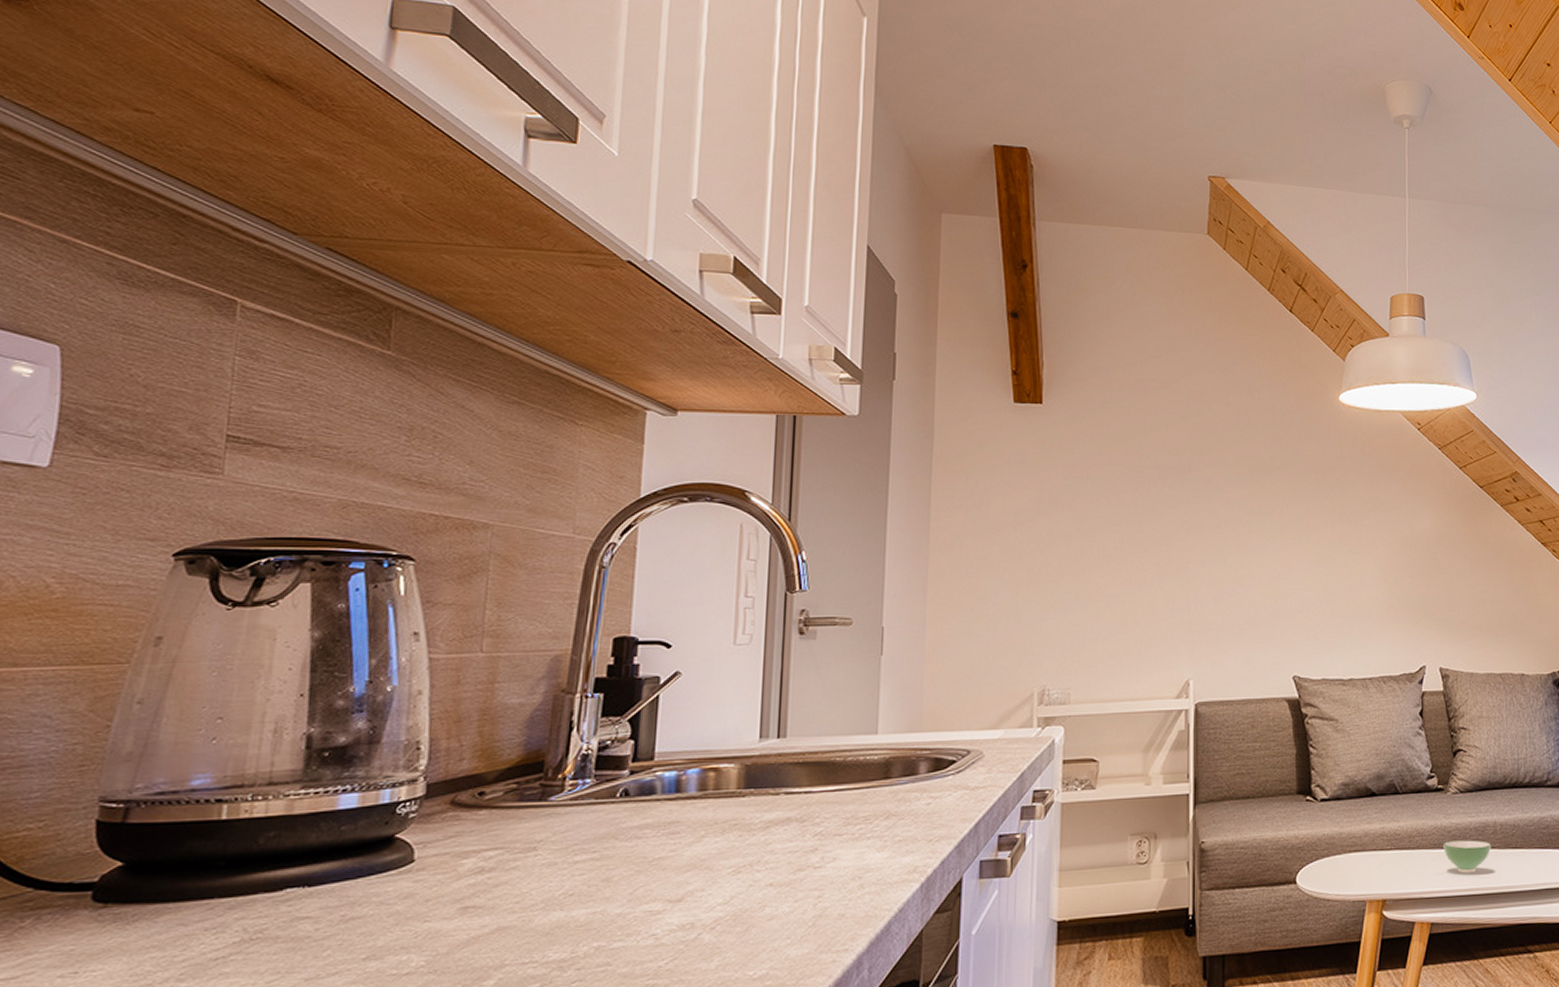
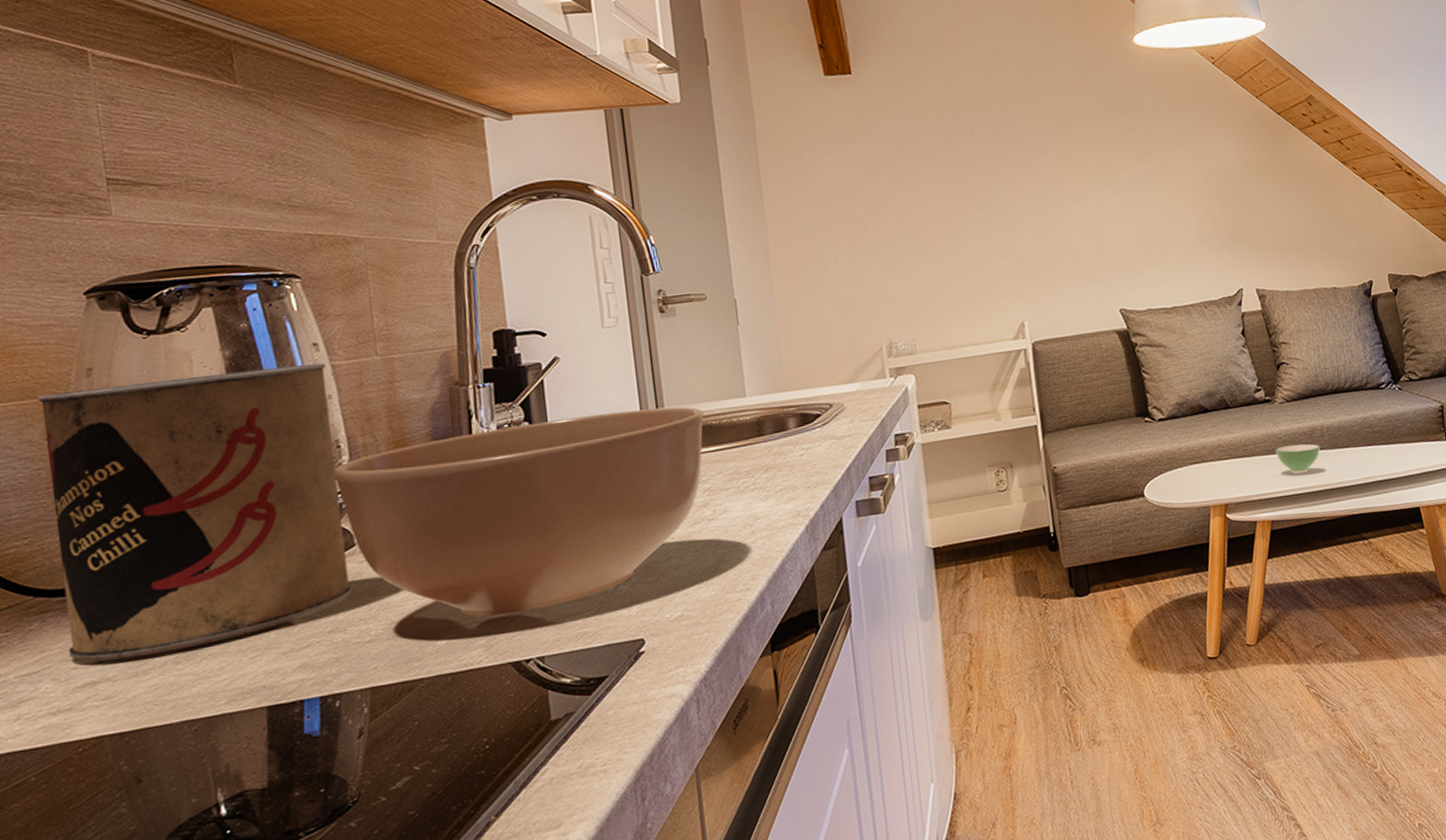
tin can: none [58,654,423,971] -> present [37,363,353,662]
bowl: none [406,737,828,957] -> present [333,407,704,617]

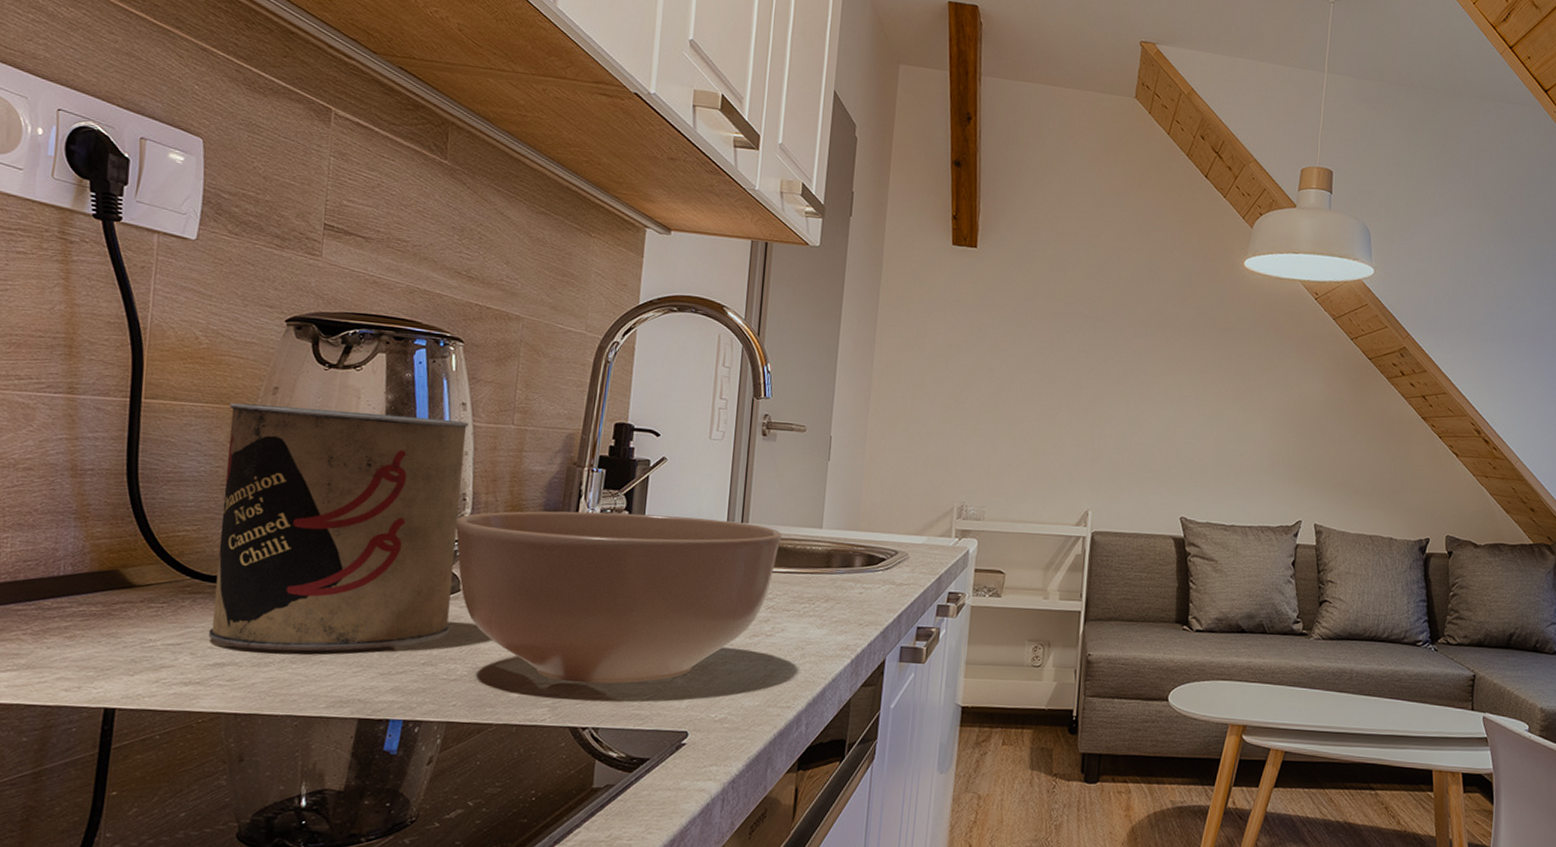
bowl: present [1274,443,1321,475] -> none [1301,681,1347,713]

